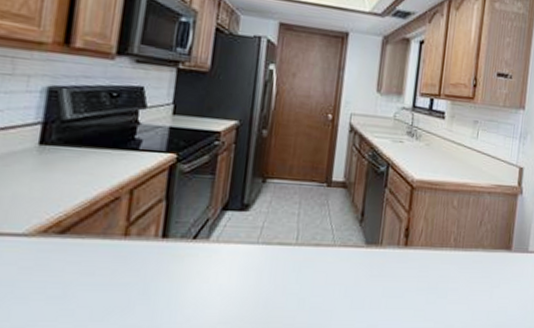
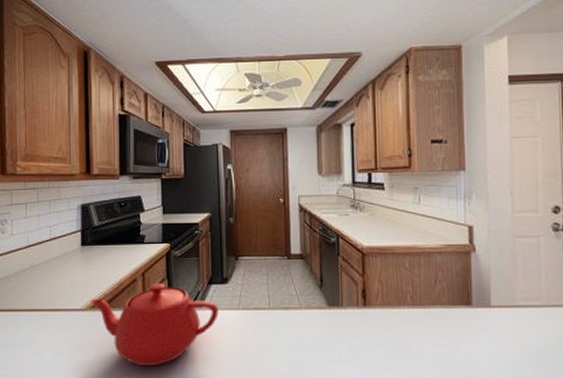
teapot: none [41,205,232,316] -> present [90,283,218,367]

